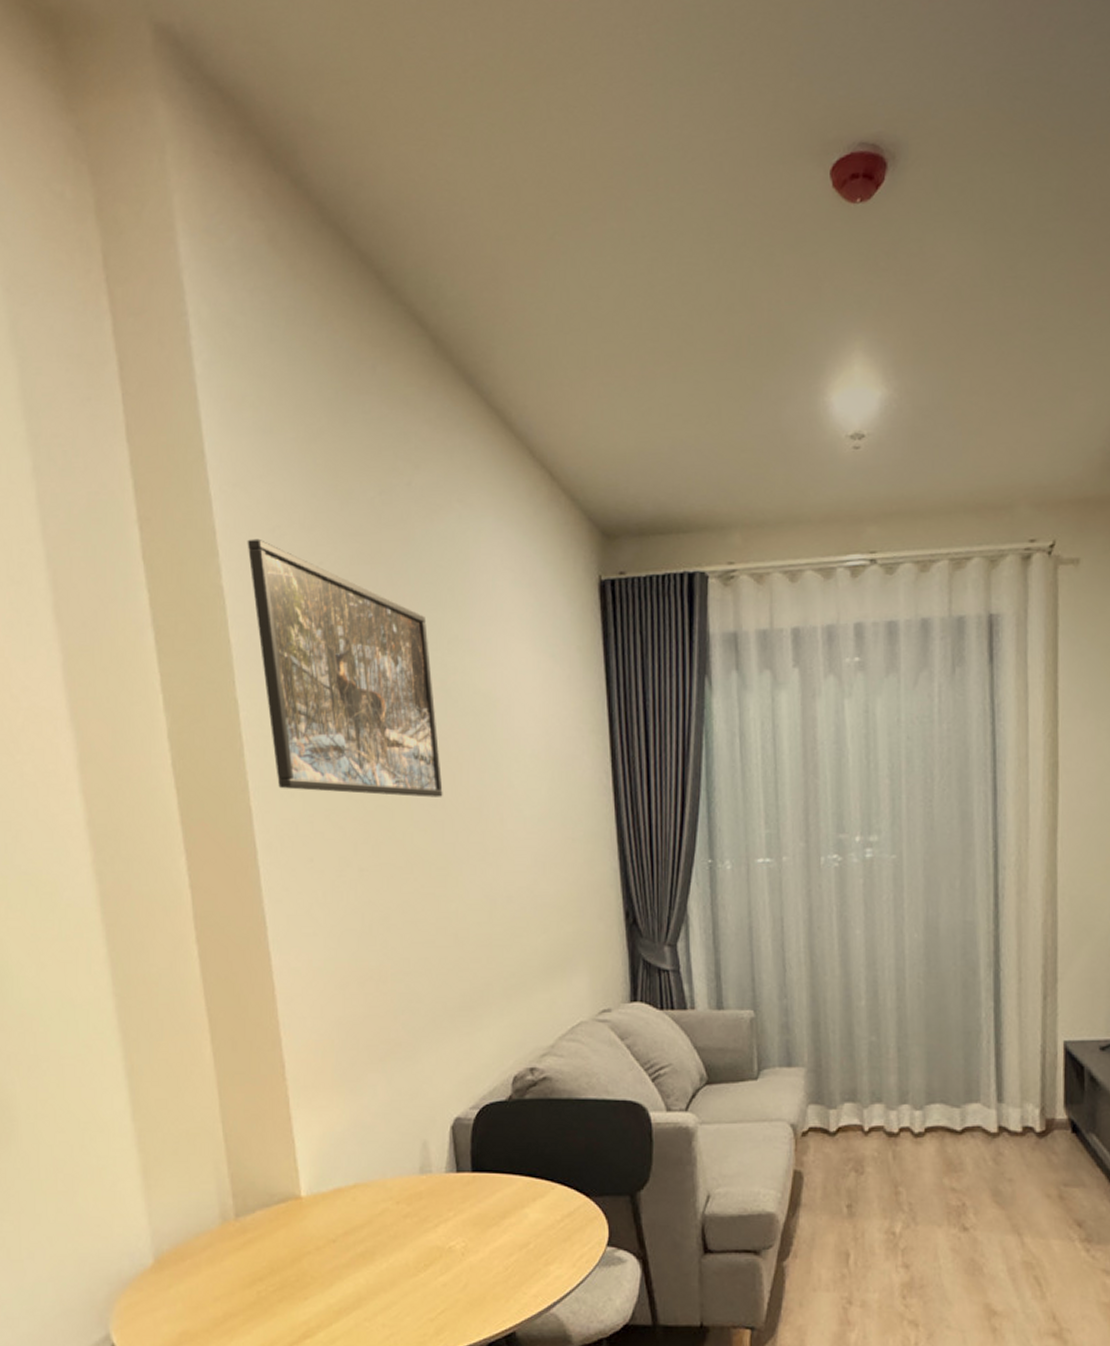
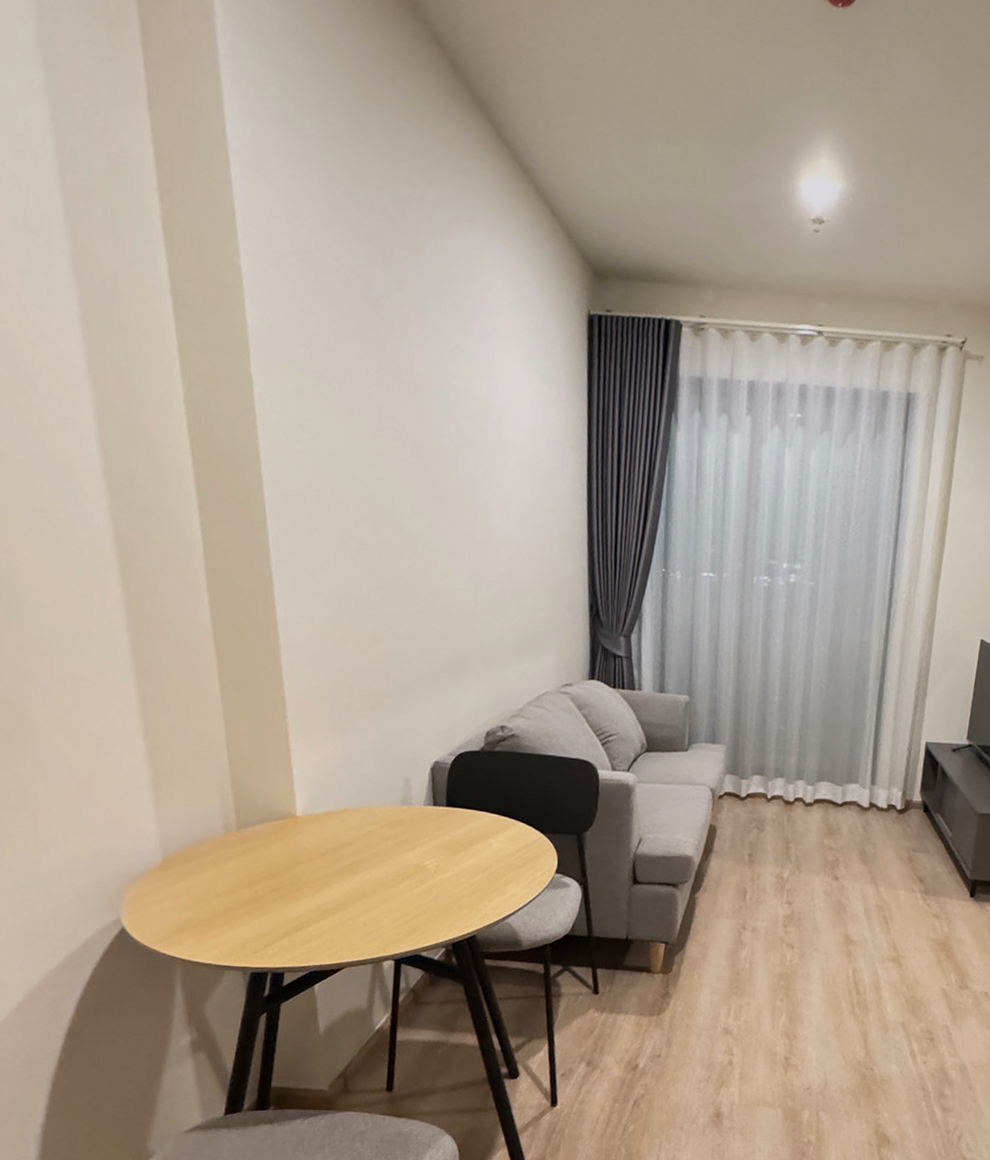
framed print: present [247,538,443,798] -> none [265,225,439,488]

